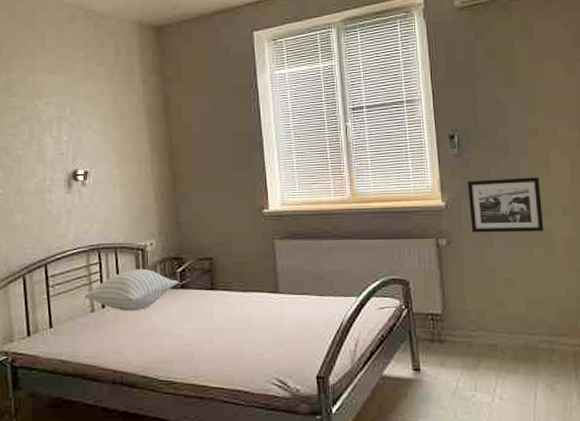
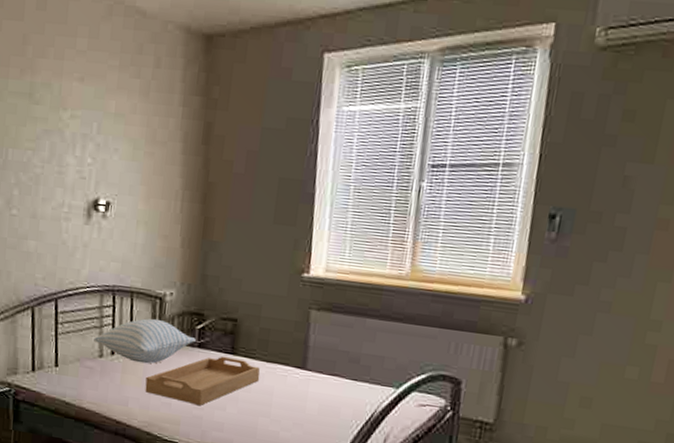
serving tray: none [137,292,240,343] -> present [145,356,260,406]
picture frame: present [467,177,544,233] -> none [551,273,656,349]

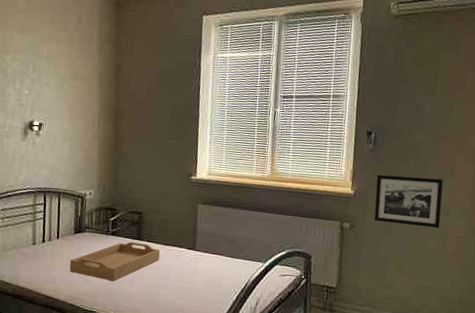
pillow: present [94,318,196,364] -> none [28,213,110,249]
picture frame: none [551,273,656,349] -> present [374,174,443,229]

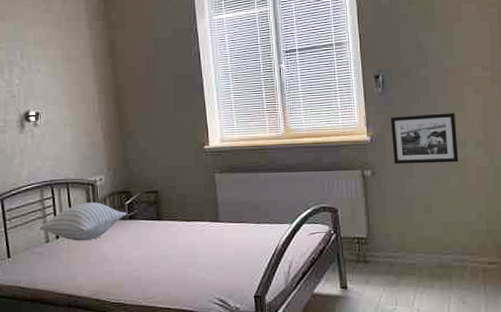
pillow: none [28,213,110,249] -> present [39,202,126,241]
serving tray: present [69,241,160,282] -> none [89,223,184,268]

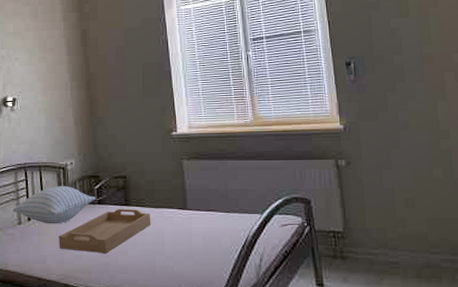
serving tray: none [89,223,184,268] -> present [59,208,151,254]
picture frame: present [390,113,459,165] -> none [364,101,442,155]

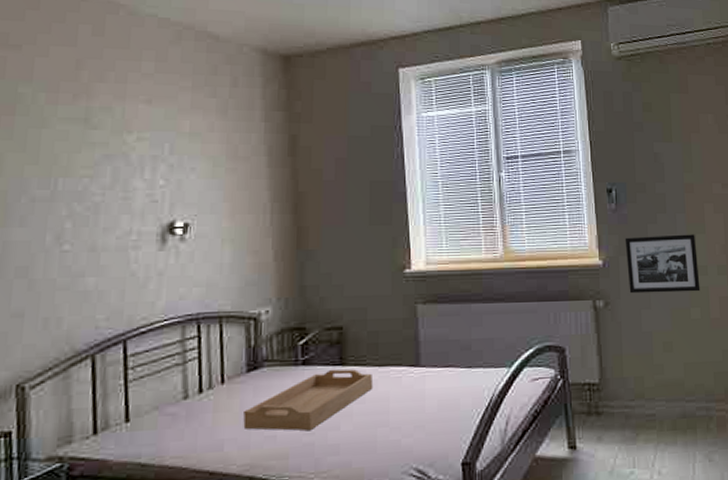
pillow: present [13,185,95,224] -> none [176,342,299,396]
picture frame: none [364,101,442,155] -> present [625,234,700,294]

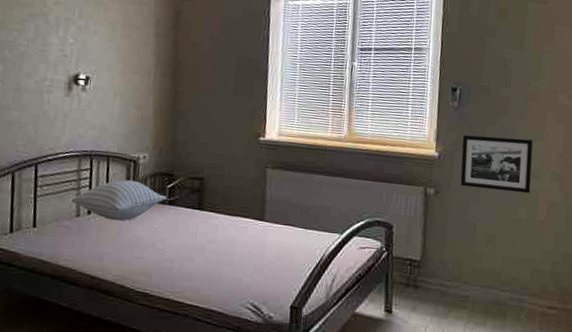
pillow: none [176,342,299,396] -> present [71,179,167,221]
serving tray: present [243,369,374,431] -> none [119,211,224,258]

